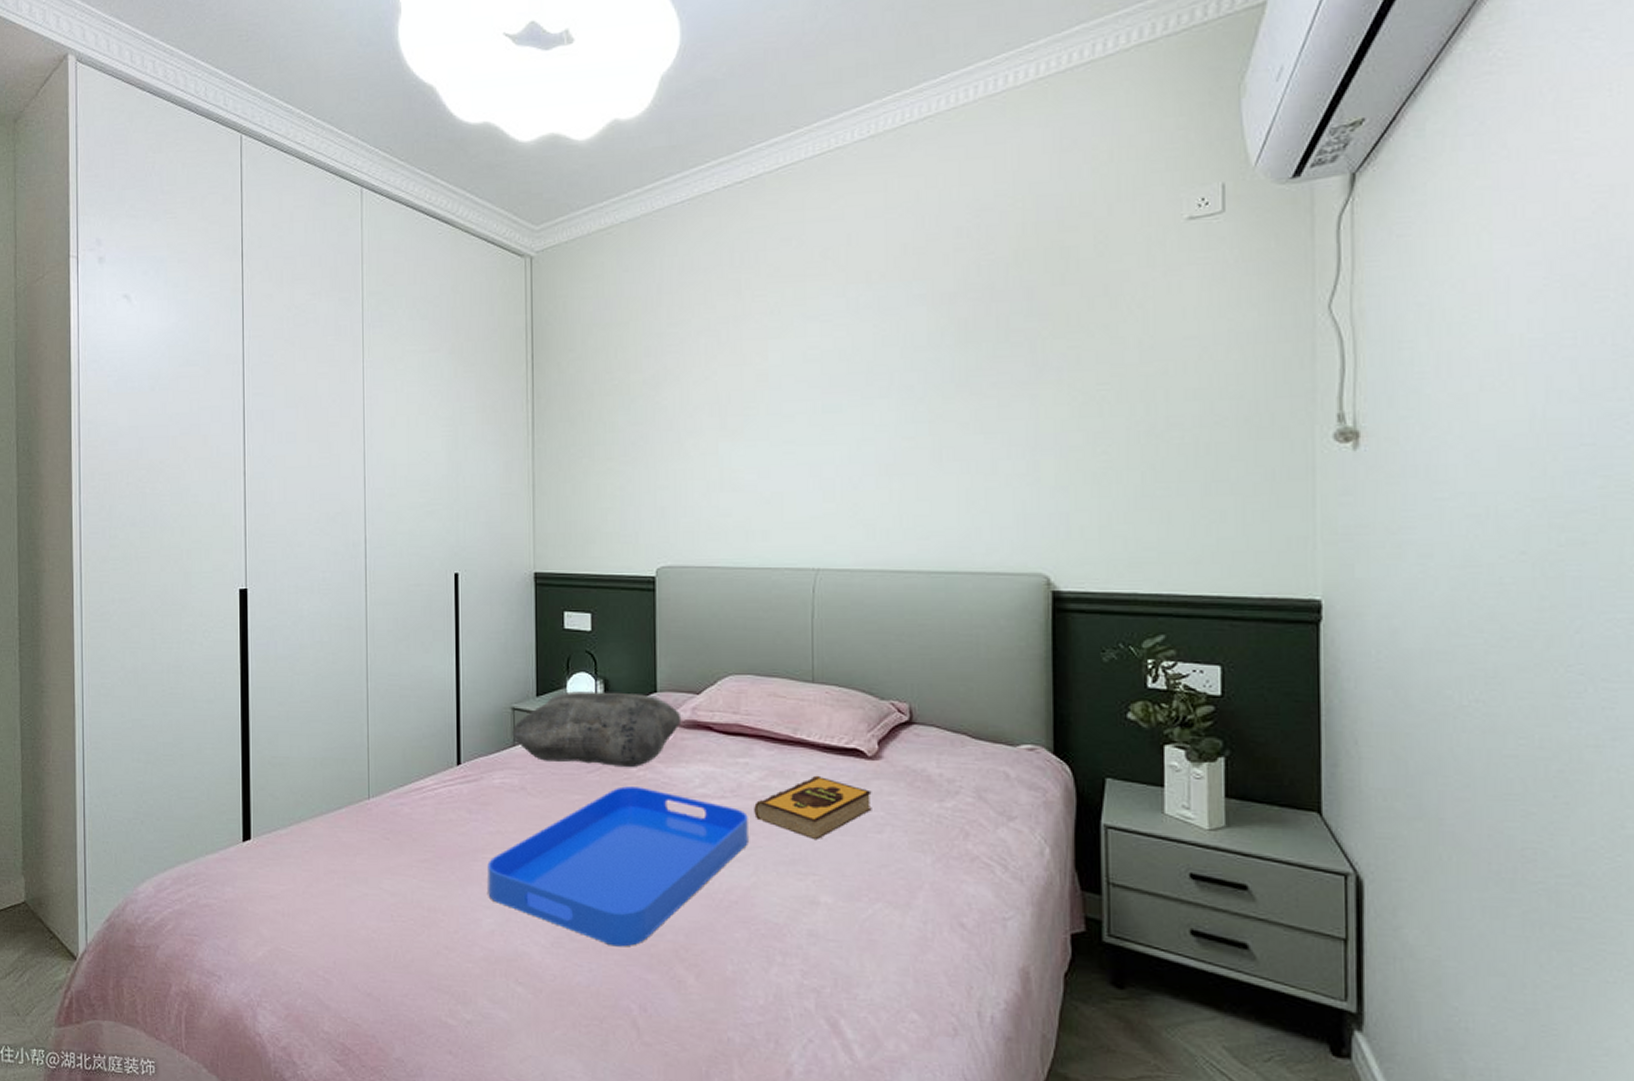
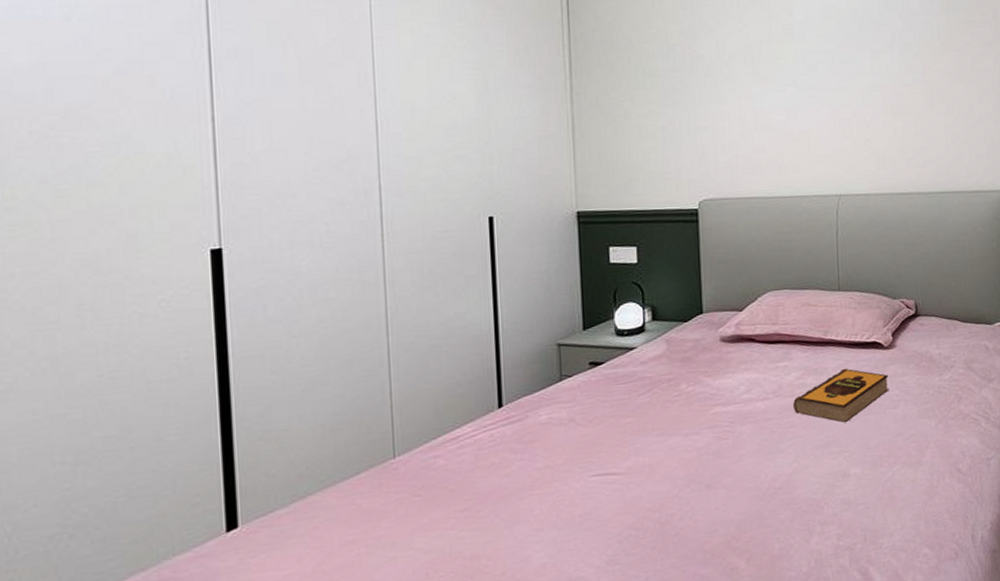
serving tray: present [487,786,748,947] -> none [536,401,789,552]
cushion: present [512,691,682,768] -> none [558,316,727,391]

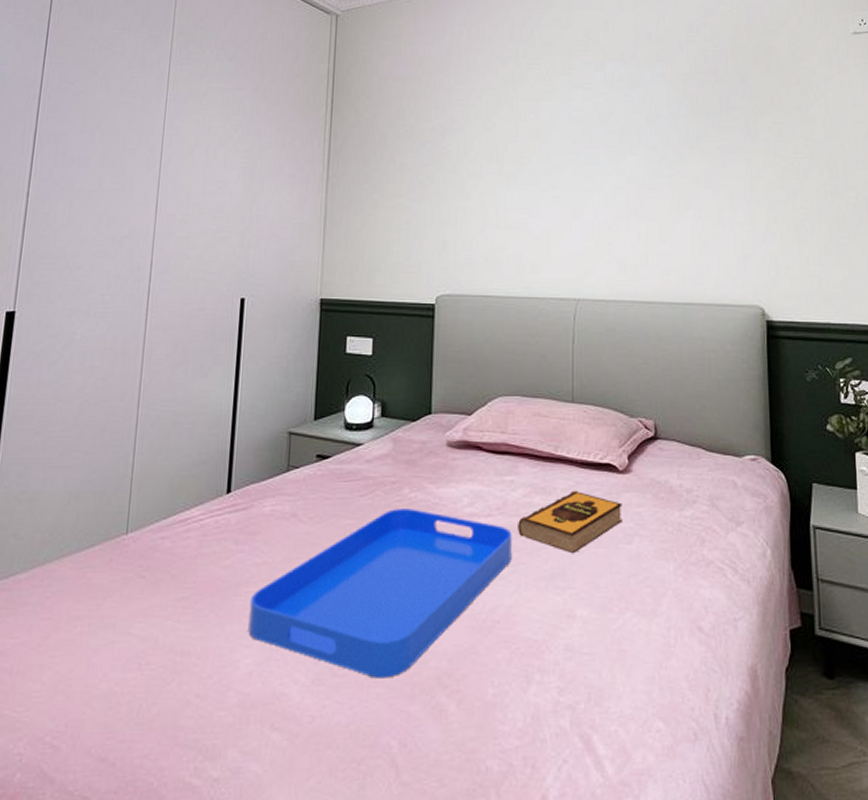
serving tray: none [536,401,789,552] -> present [248,508,512,679]

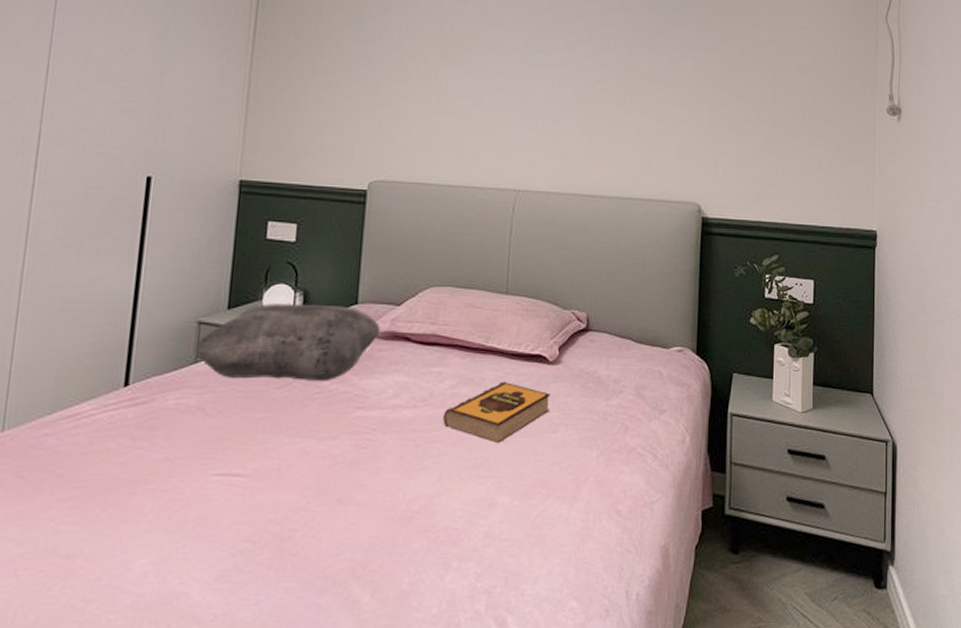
serving tray: present [248,508,512,679] -> none [145,401,437,573]
cushion: none [287,414,454,490] -> present [195,304,381,382]

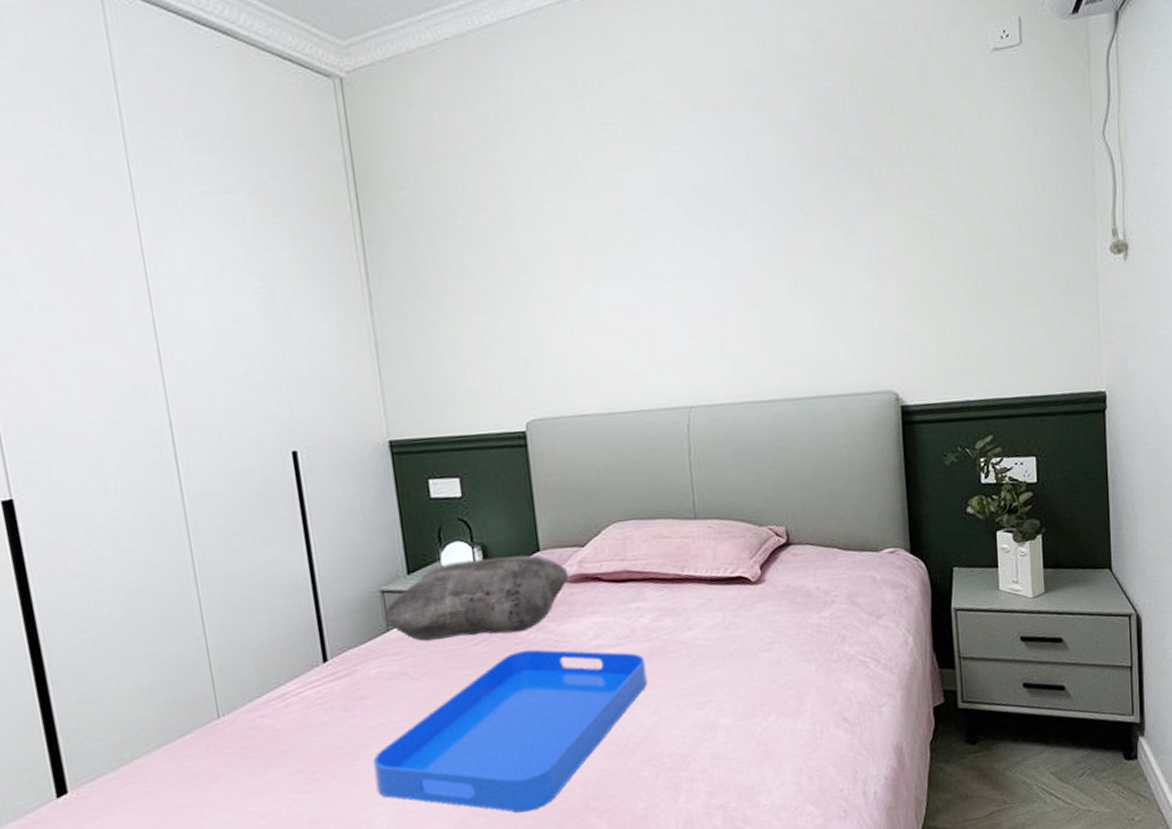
serving tray: none [145,401,437,573] -> present [373,649,647,813]
hardback book: present [443,381,551,444] -> none [649,607,760,670]

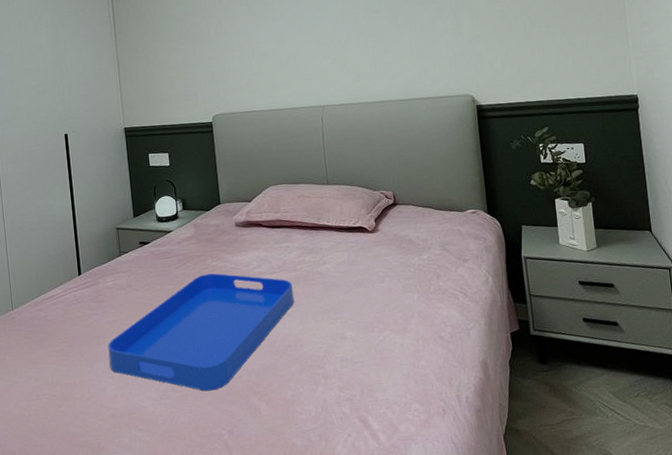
cushion: present [384,555,569,642] -> none [118,206,240,264]

